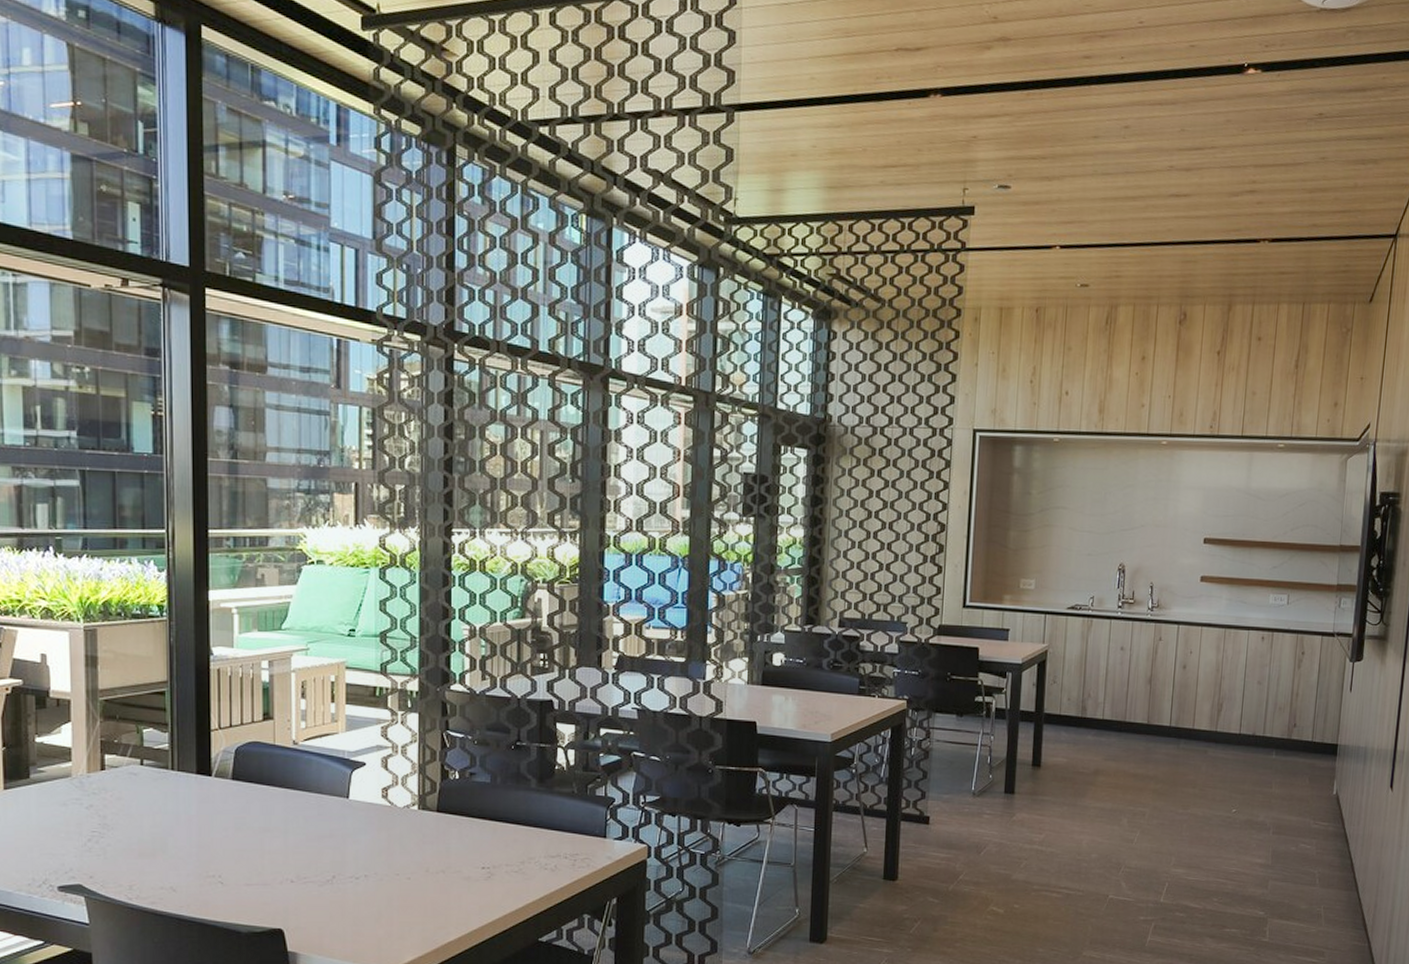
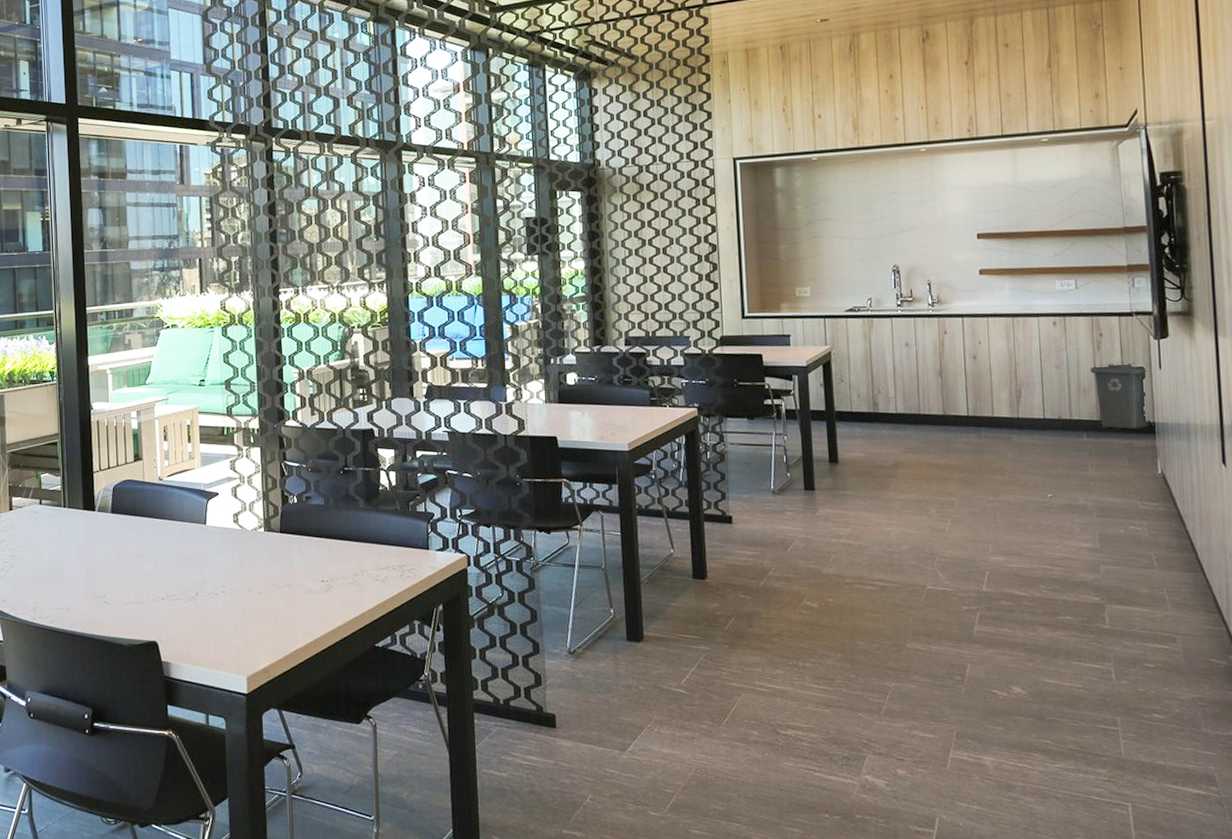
recycling bin: none [1289,683,1340,750] -> present [1091,363,1157,430]

